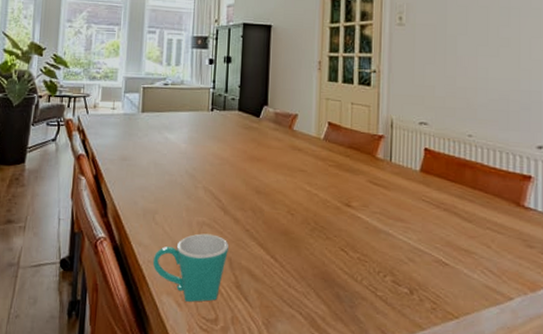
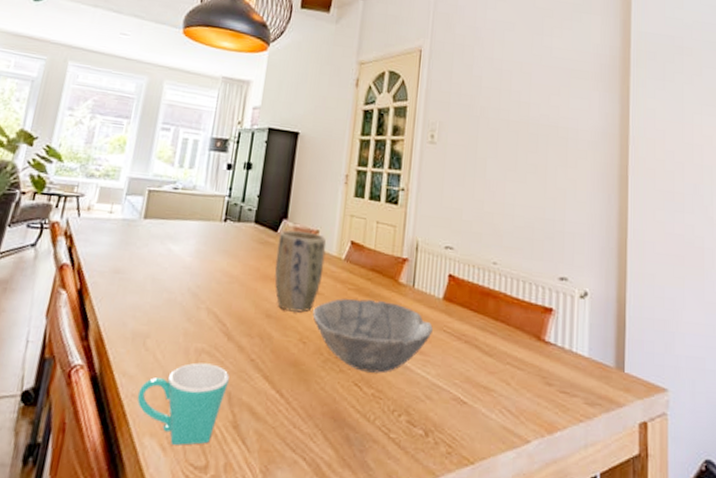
plant pot: none [260,115,306,188] -> present [274,230,327,313]
bowl: none [298,174,412,240] -> present [312,298,433,373]

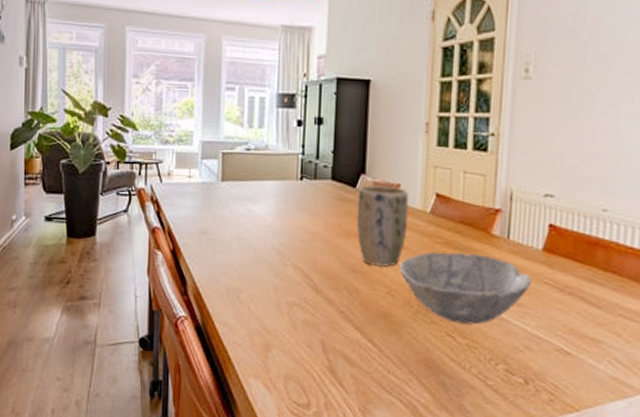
mug: present [137,362,229,446] -> none [238,314,321,386]

